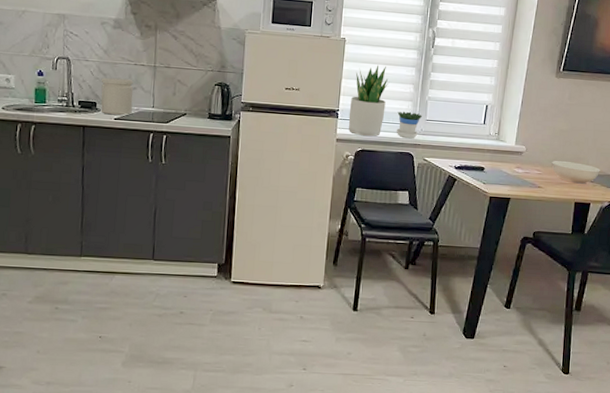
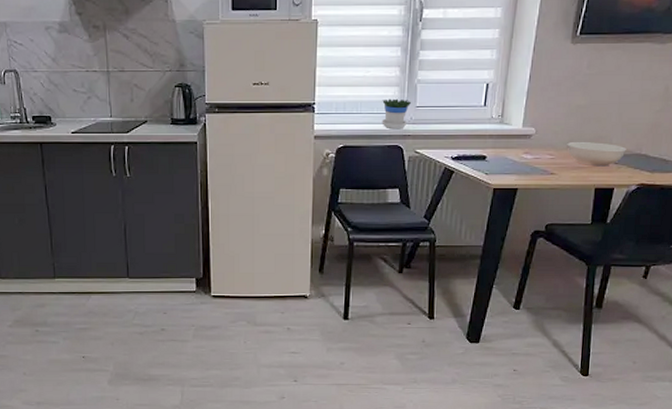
jar: present [101,77,133,115] -> none [52,87,89,129]
planter: present [348,65,389,137] -> none [326,47,371,131]

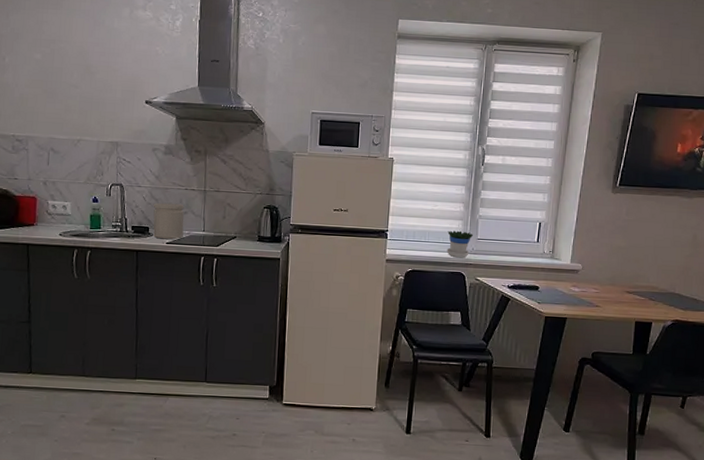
jar: none [52,87,89,129] -> present [153,202,184,240]
bowl: present [567,142,627,167] -> none [610,279,662,303]

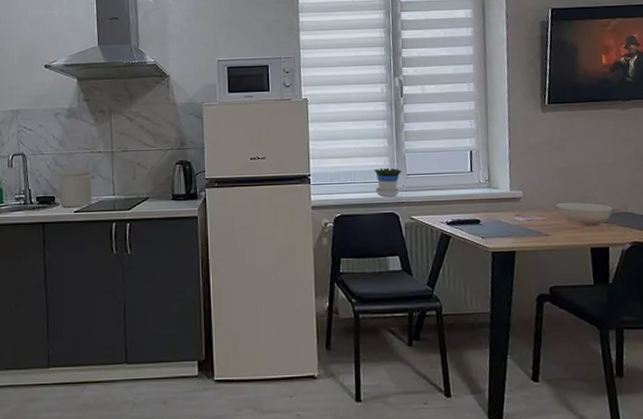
bowl: none [610,279,662,303] -> present [555,202,613,226]

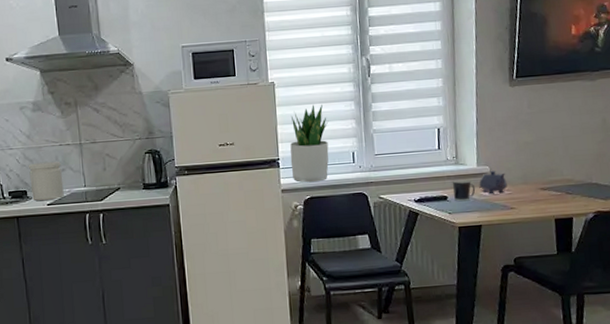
planter: none [321,122,361,200] -> present [290,104,329,183]
flowerpot: present [374,168,402,197] -> none [342,148,370,178]
mug: none [484,203,509,226] -> present [452,179,476,202]
teapot: none [512,196,541,219] -> present [479,171,507,193]
bowl: present [555,202,613,226] -> none [521,175,578,198]

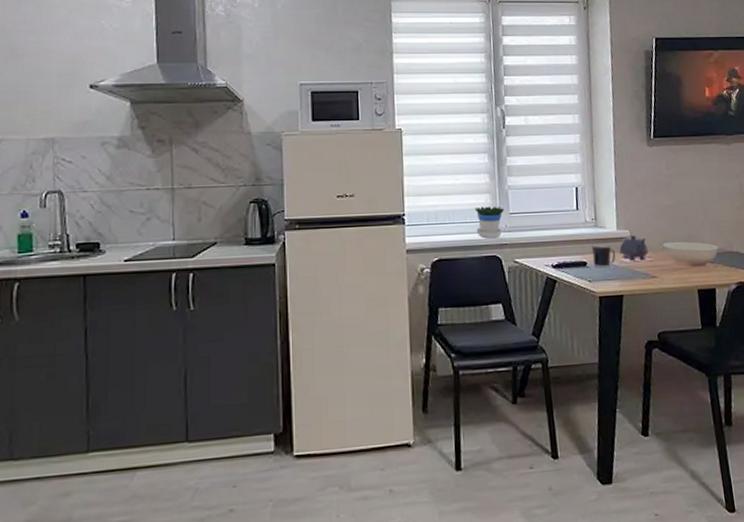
jar: present [28,161,64,202] -> none [104,208,147,256]
planter: present [290,104,329,183] -> none [417,155,460,243]
flowerpot: none [342,148,370,178] -> present [474,206,505,239]
bowl: none [521,175,578,198] -> present [662,242,719,267]

